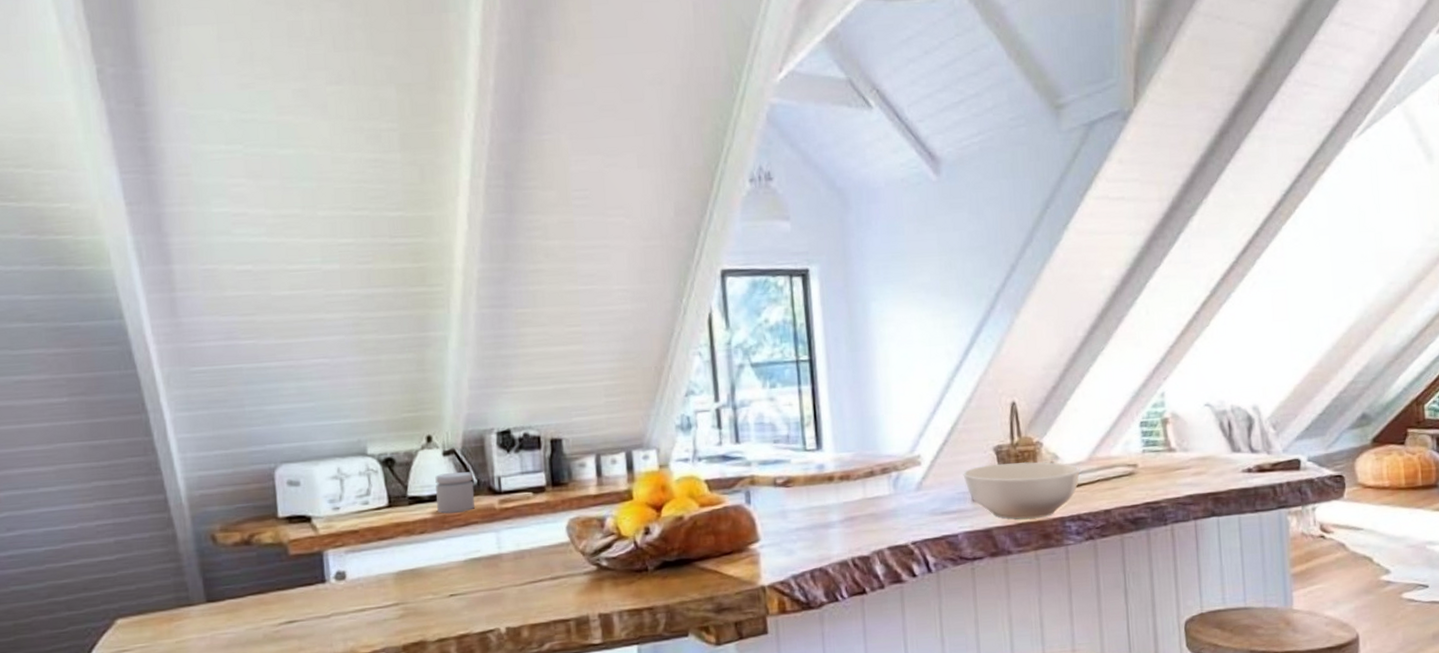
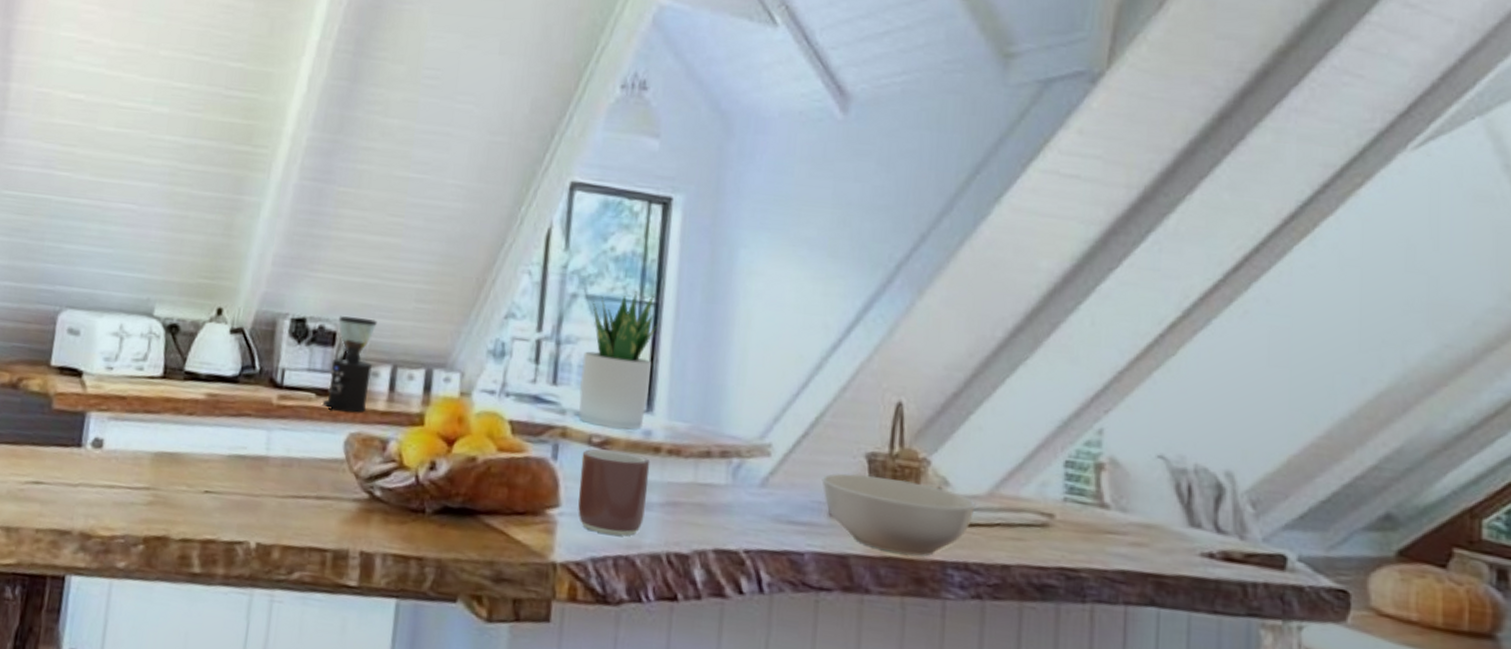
jar: present [435,472,475,515] -> none [210,352,257,401]
coffee grinder: none [539,419,579,503] -> present [322,316,377,412]
planter: none [757,352,816,470] -> present [578,290,659,431]
mug: none [770,485,829,555] -> present [578,448,651,536]

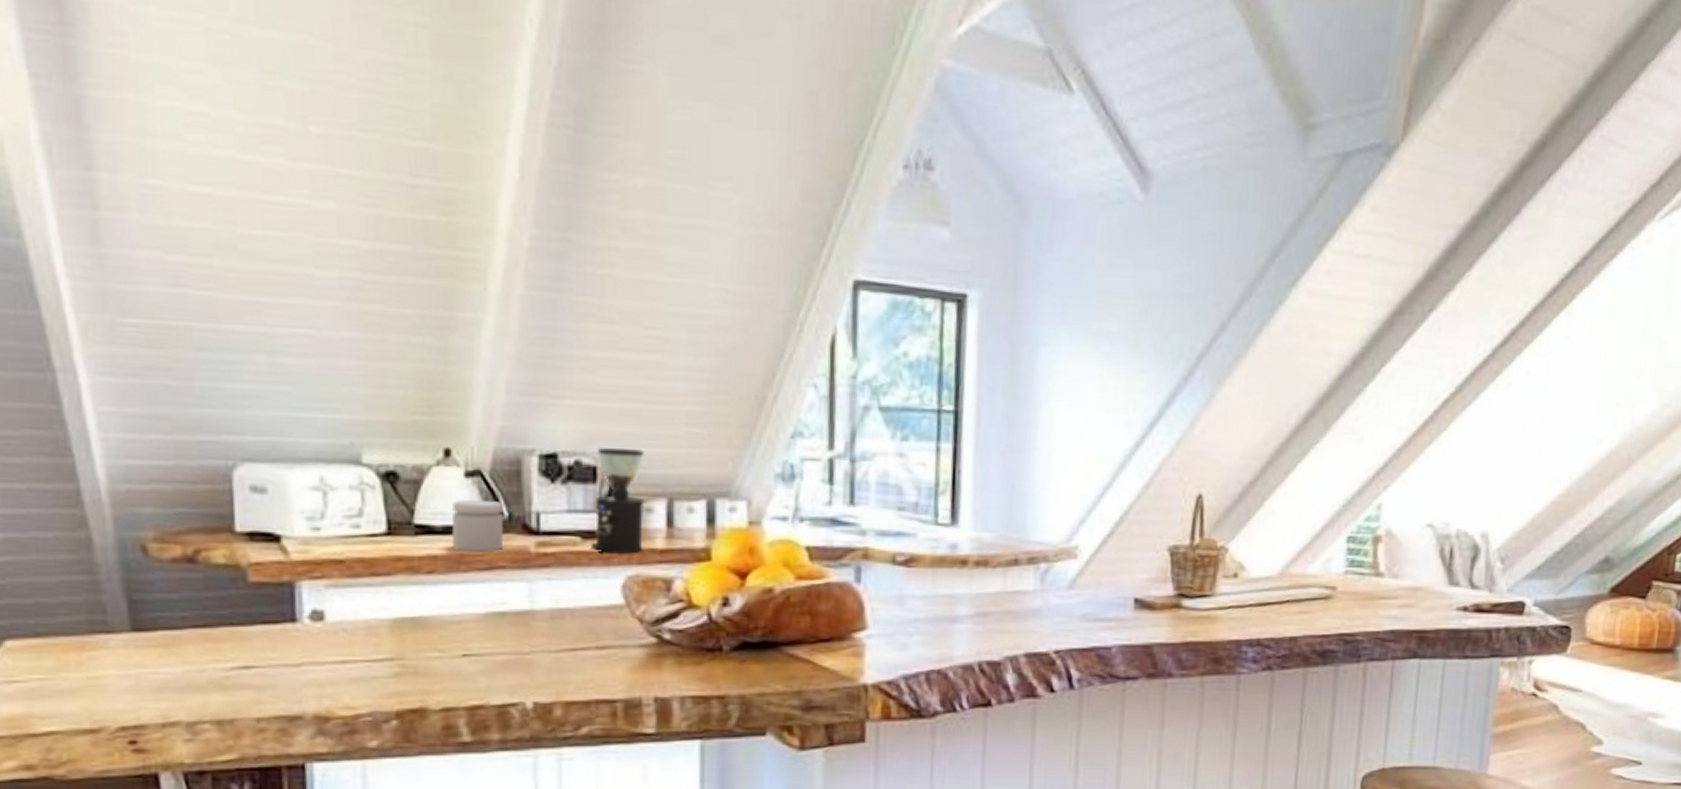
jar: none [210,352,257,401] -> present [451,499,504,554]
planter: present [578,290,659,431] -> none [878,398,959,546]
mug: present [578,448,651,536] -> none [885,567,958,651]
bowl: present [821,473,976,556] -> none [1127,567,1268,637]

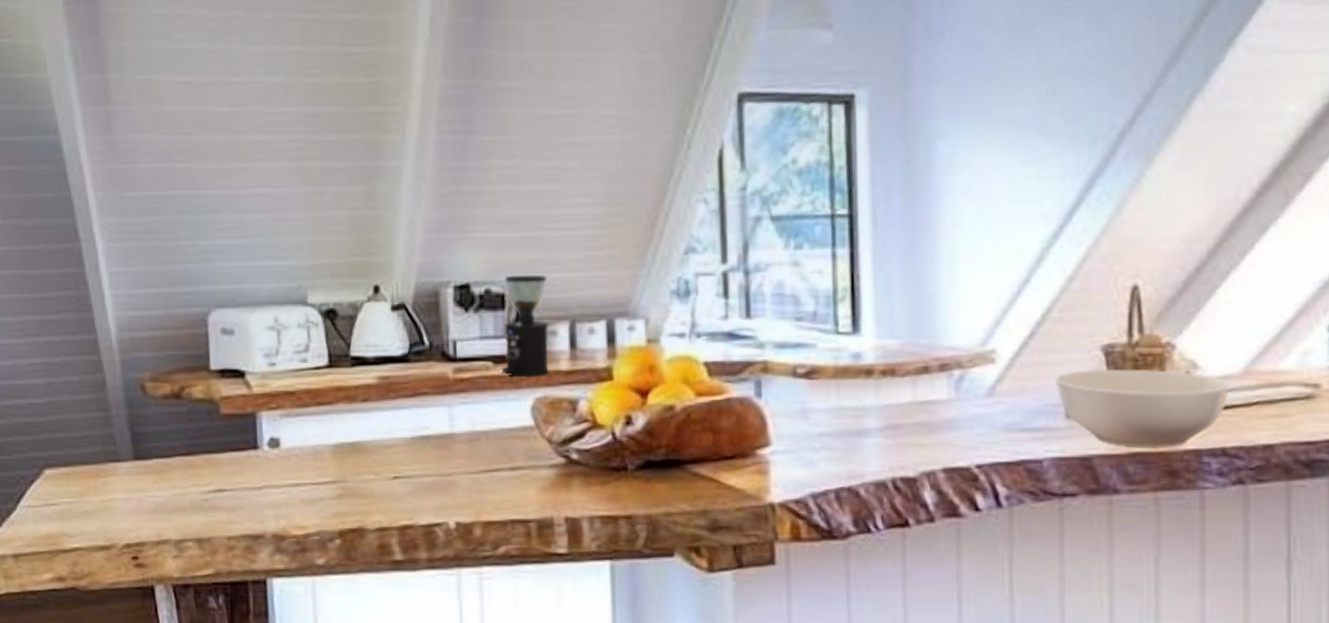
jar: present [451,499,504,554] -> none [382,331,426,381]
bowl: none [1127,567,1268,637] -> present [1055,368,1230,447]

